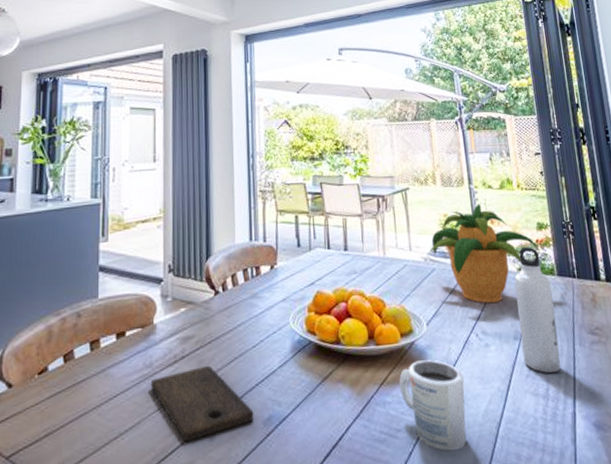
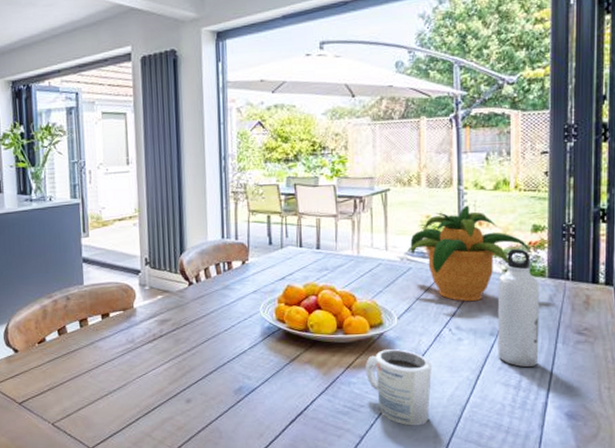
cutting board: present [150,365,254,443] -> none [133,343,226,402]

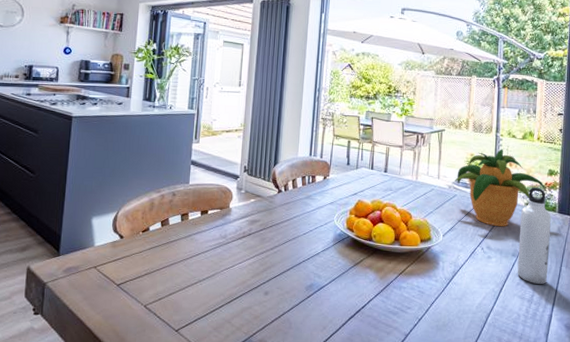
mug: present [366,349,431,426] -> none [414,261,466,328]

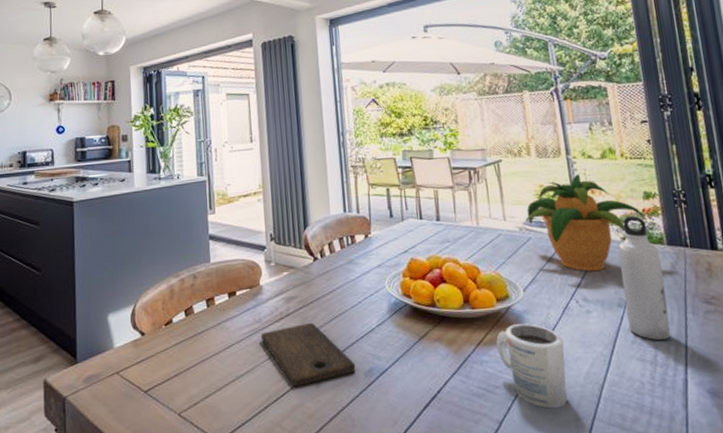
cutting board: none [224,242,300,293] -> present [260,322,356,387]
mug: none [414,261,466,328] -> present [496,323,567,409]

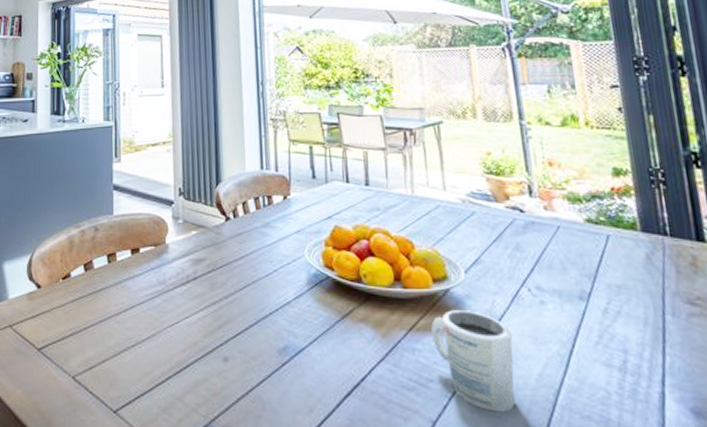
cutting board: present [260,322,356,387] -> none [164,288,269,360]
potted plant: present [525,174,644,272] -> none [469,142,613,257]
water bottle: present [618,216,671,341] -> none [580,195,645,344]

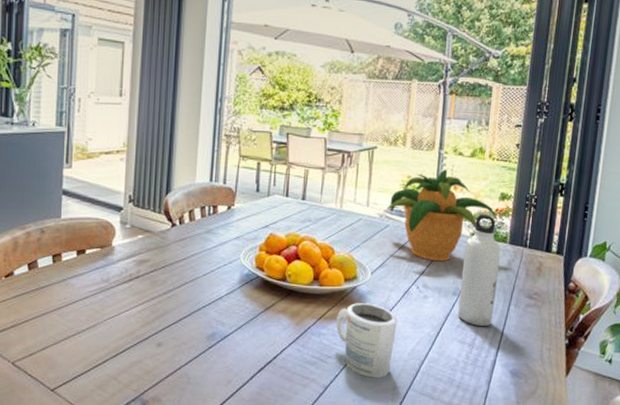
potted plant: none [469,142,613,257] -> present [387,169,496,262]
water bottle: none [580,195,645,344] -> present [457,215,501,327]

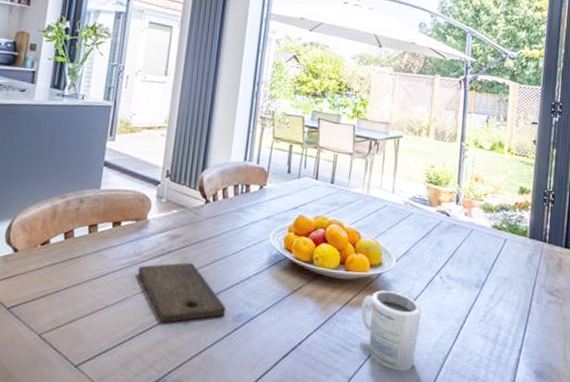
cutting board: none [106,286,199,345] -> present [137,262,226,323]
potted plant: present [387,169,496,262] -> none [412,161,516,253]
water bottle: present [457,215,501,327] -> none [480,207,521,322]

